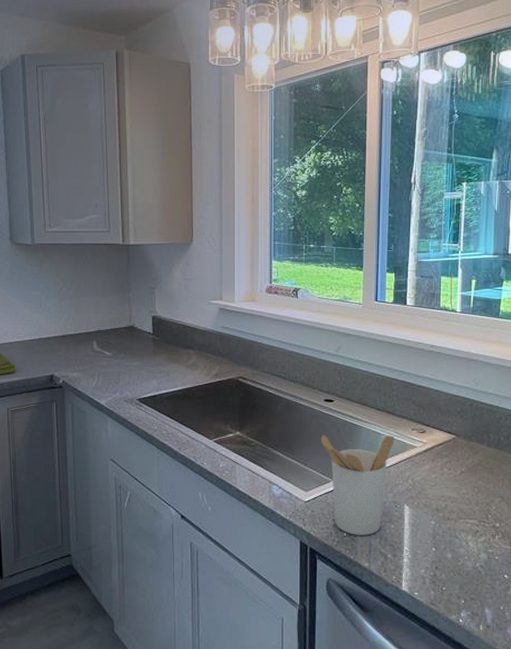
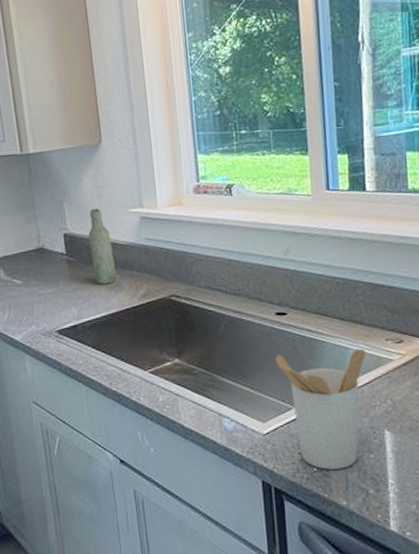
bottle: none [174,297,193,363] -> present [88,208,116,285]

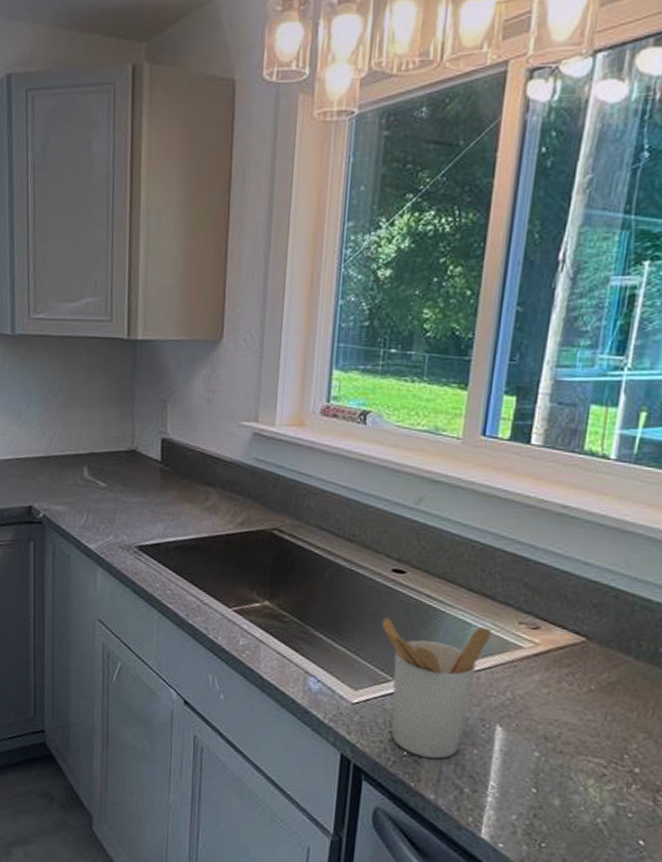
bottle: present [88,208,116,285] -> none [189,415,215,504]

